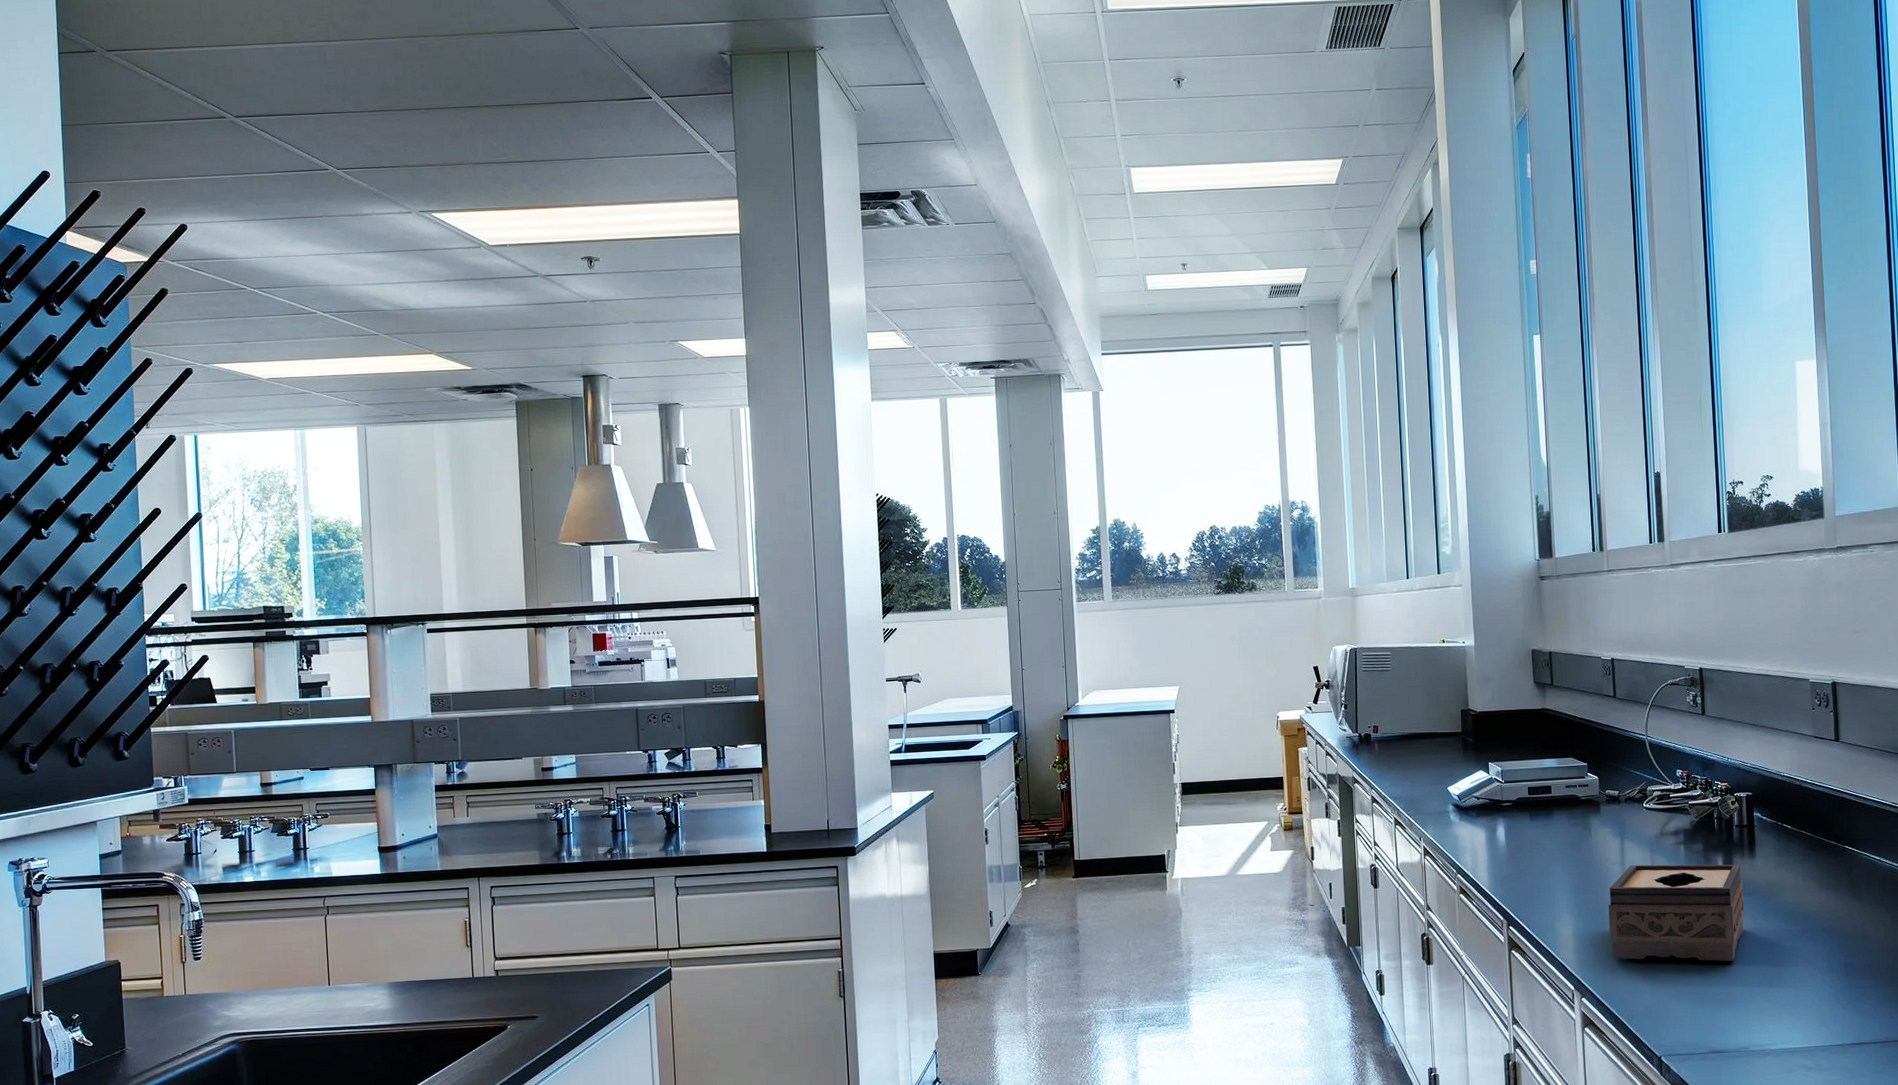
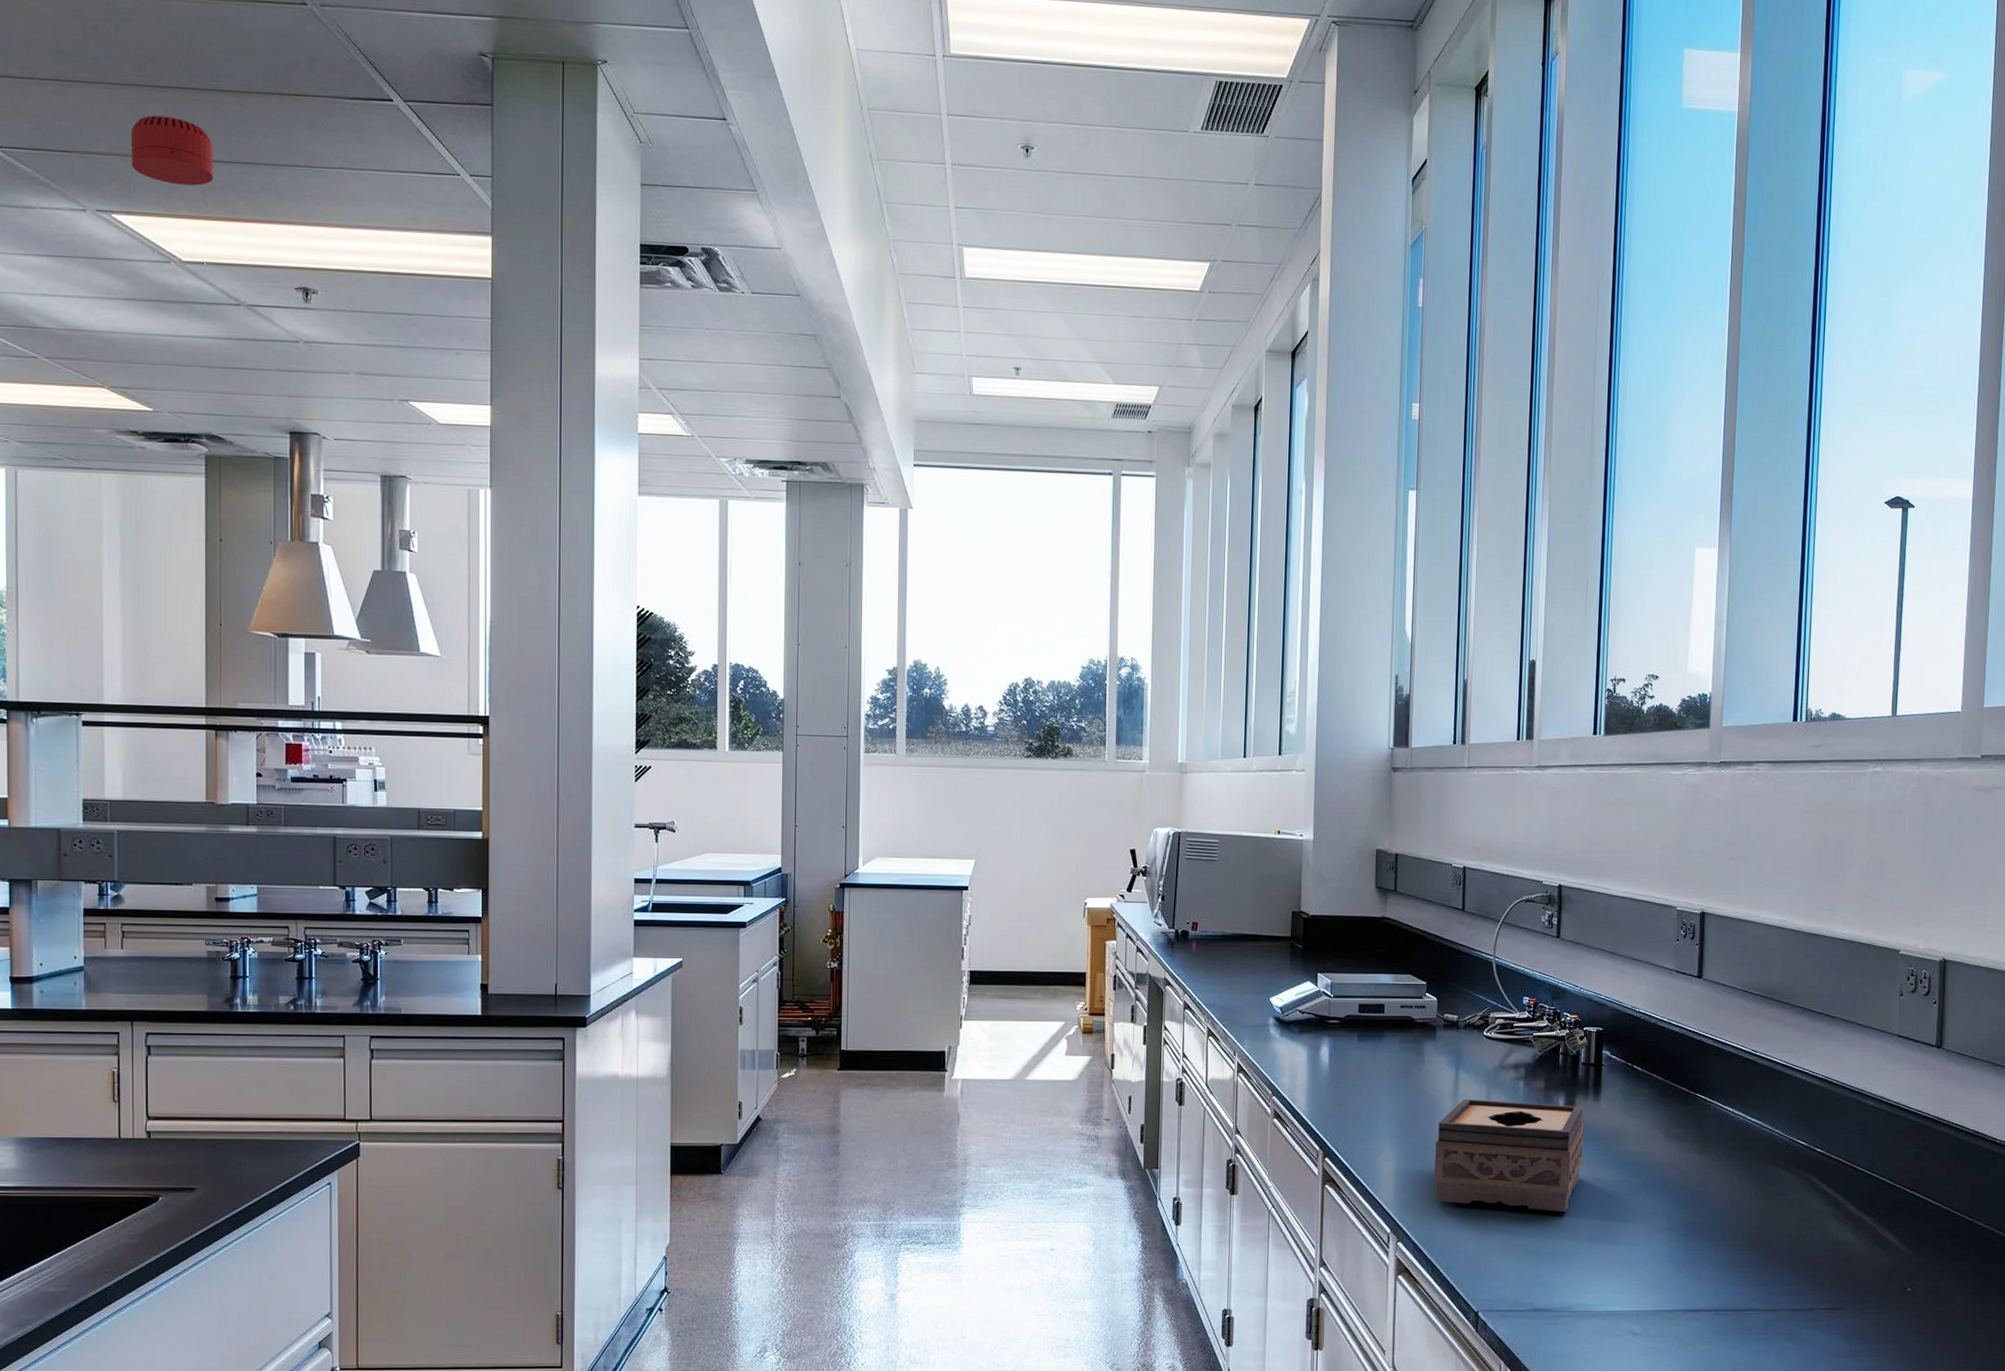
smoke detector: none [443,130,511,184] -> present [130,115,213,186]

